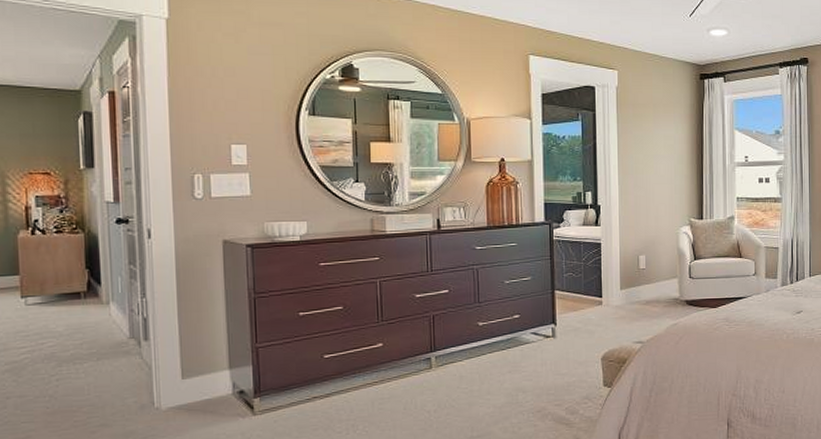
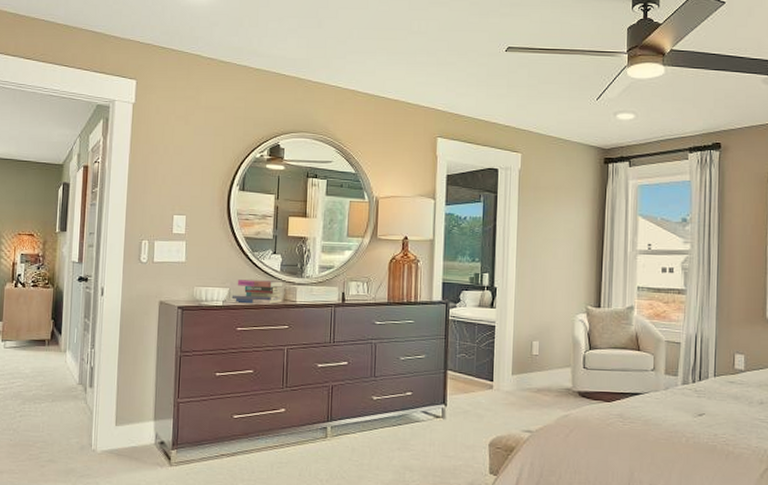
books: none [310,210,370,236] -> present [231,278,283,304]

